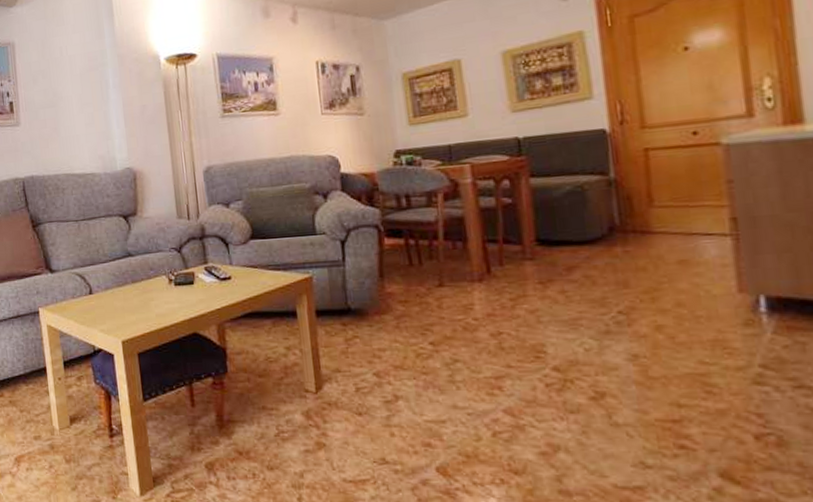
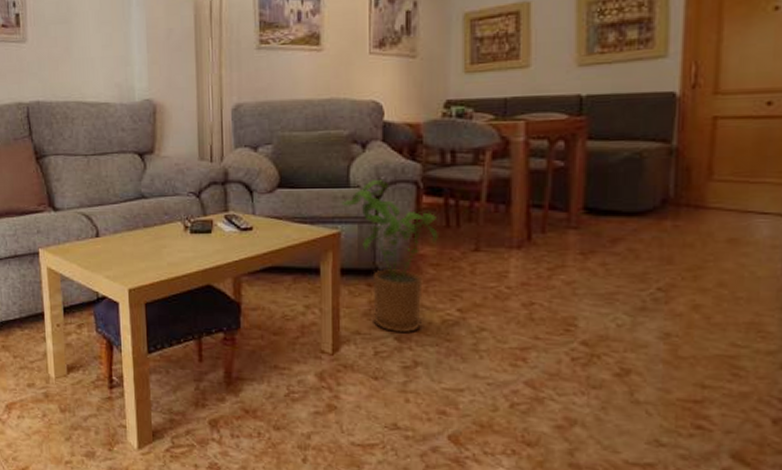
house plant: none [310,226,403,369] -> present [341,180,438,334]

